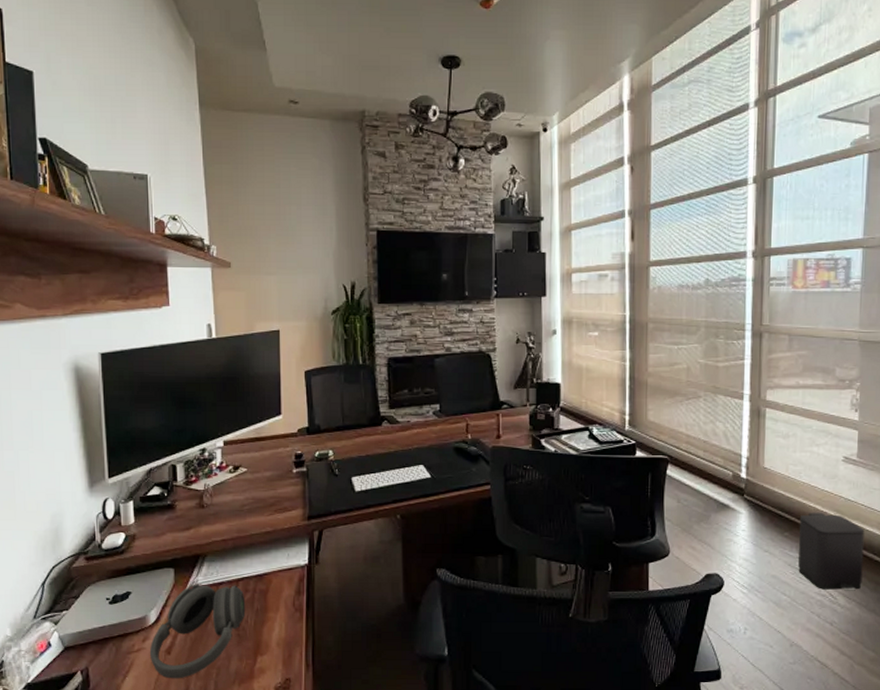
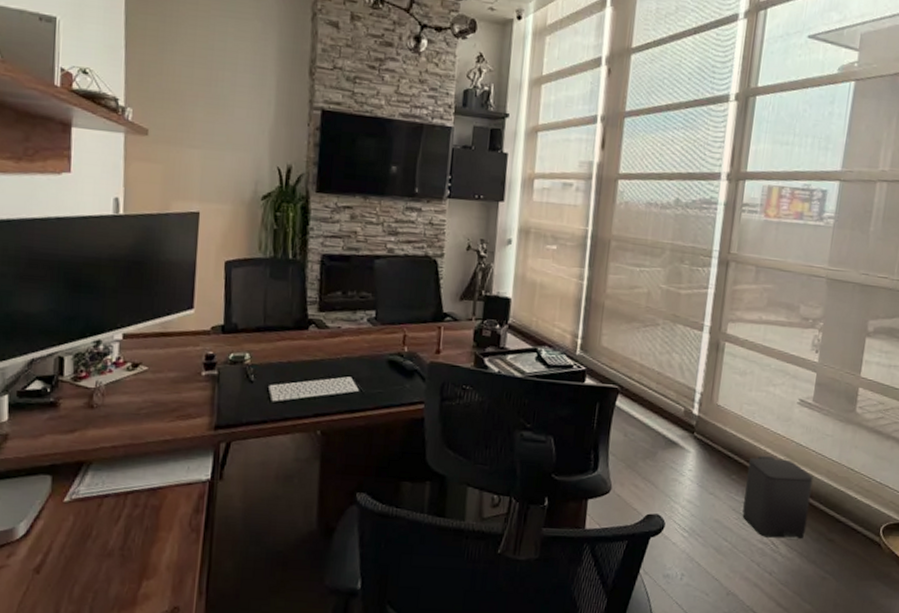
headphones: present [149,584,246,679] -> none [14,494,134,602]

